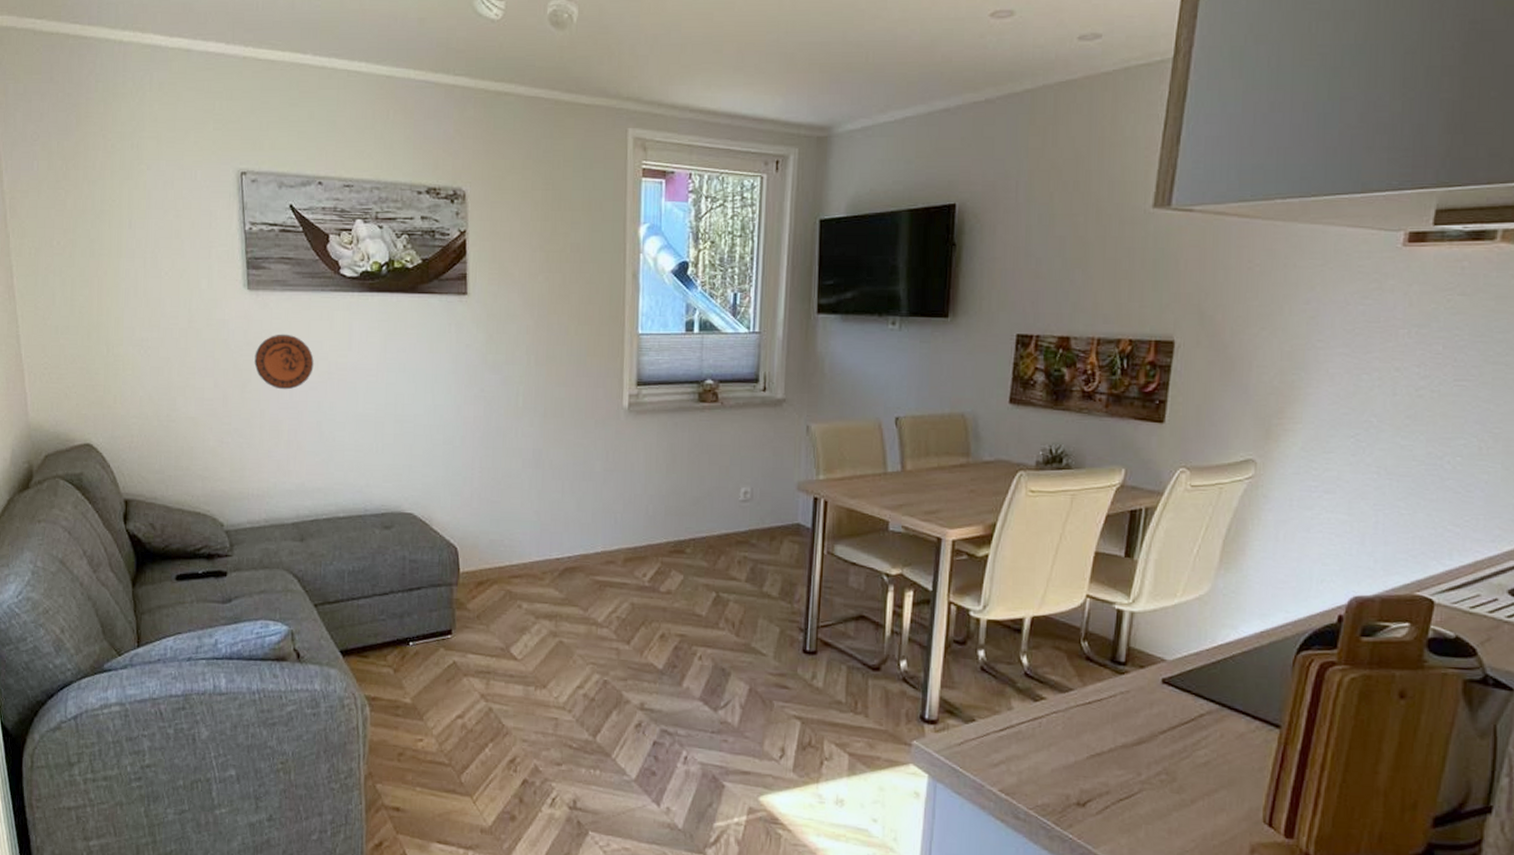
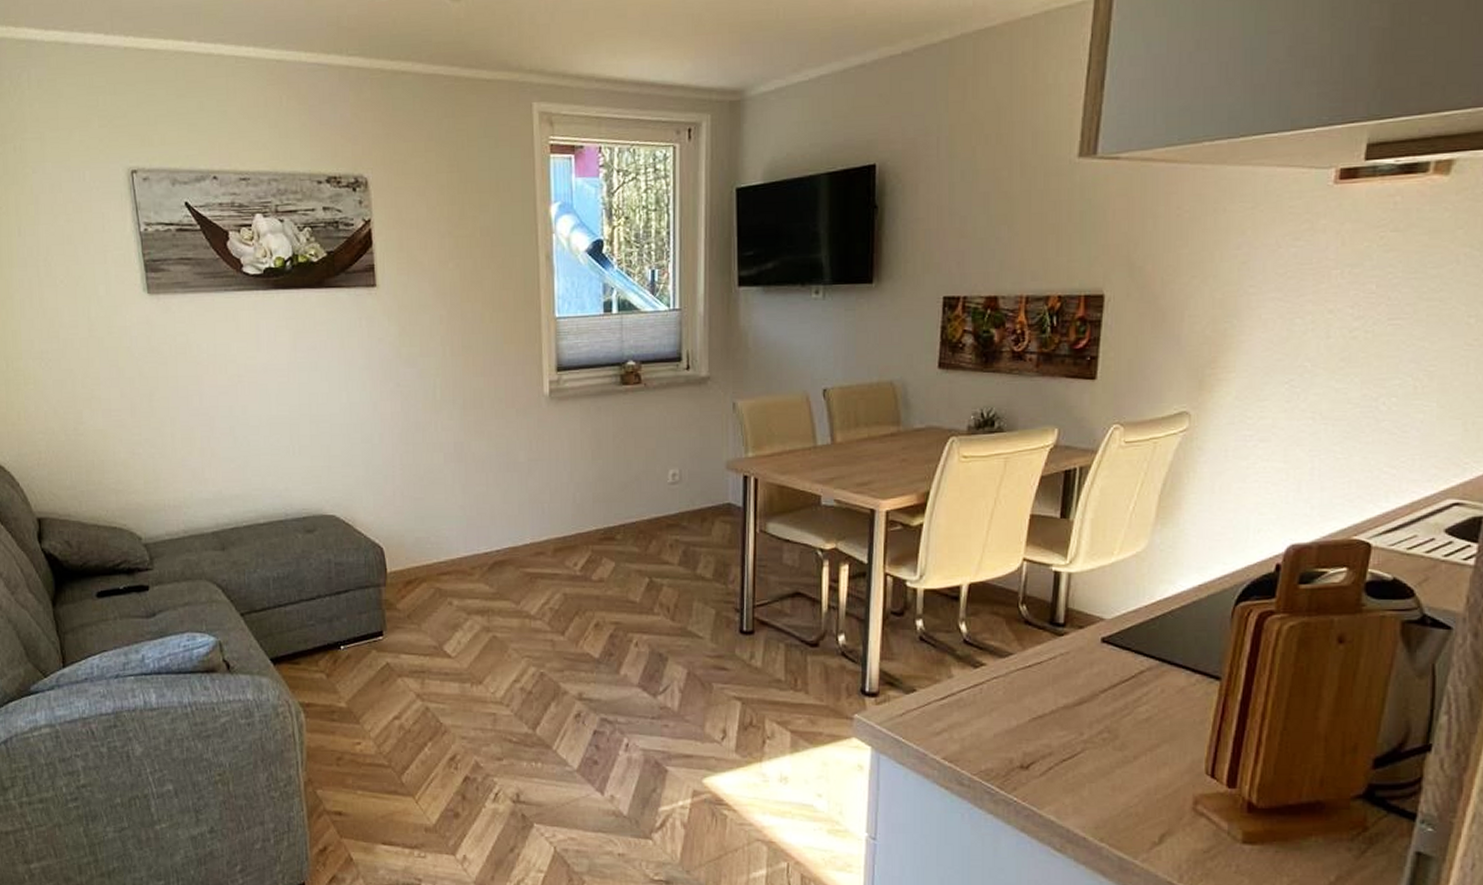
decorative plate: present [254,334,314,390] -> none [160,338,222,396]

